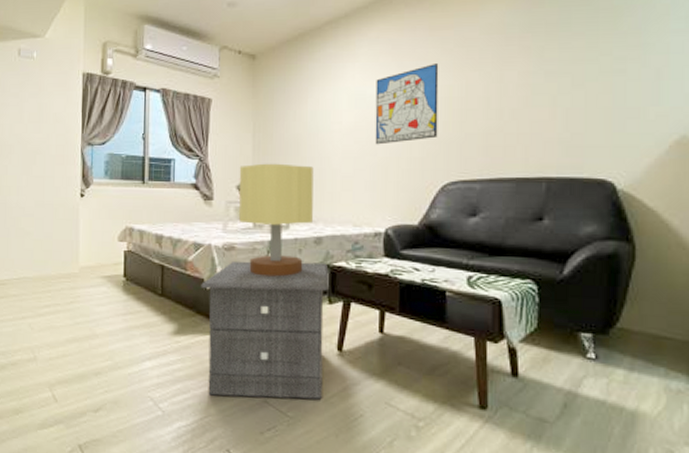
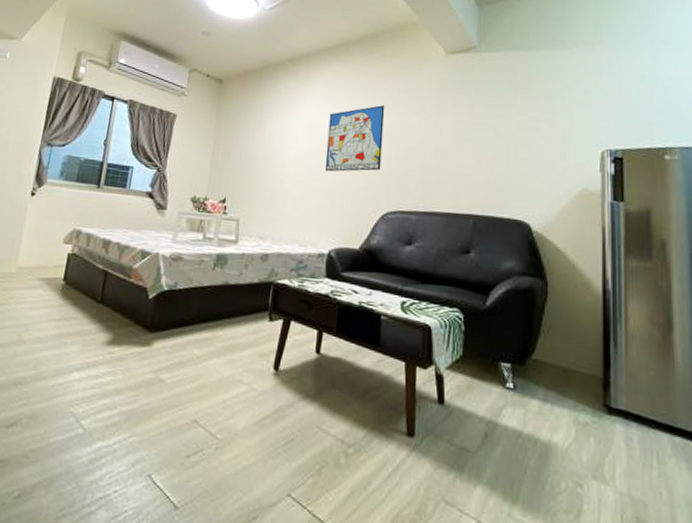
nightstand: present [201,261,329,400] -> none [136,272,272,421]
table lamp: present [239,163,314,277] -> none [189,178,267,291]

